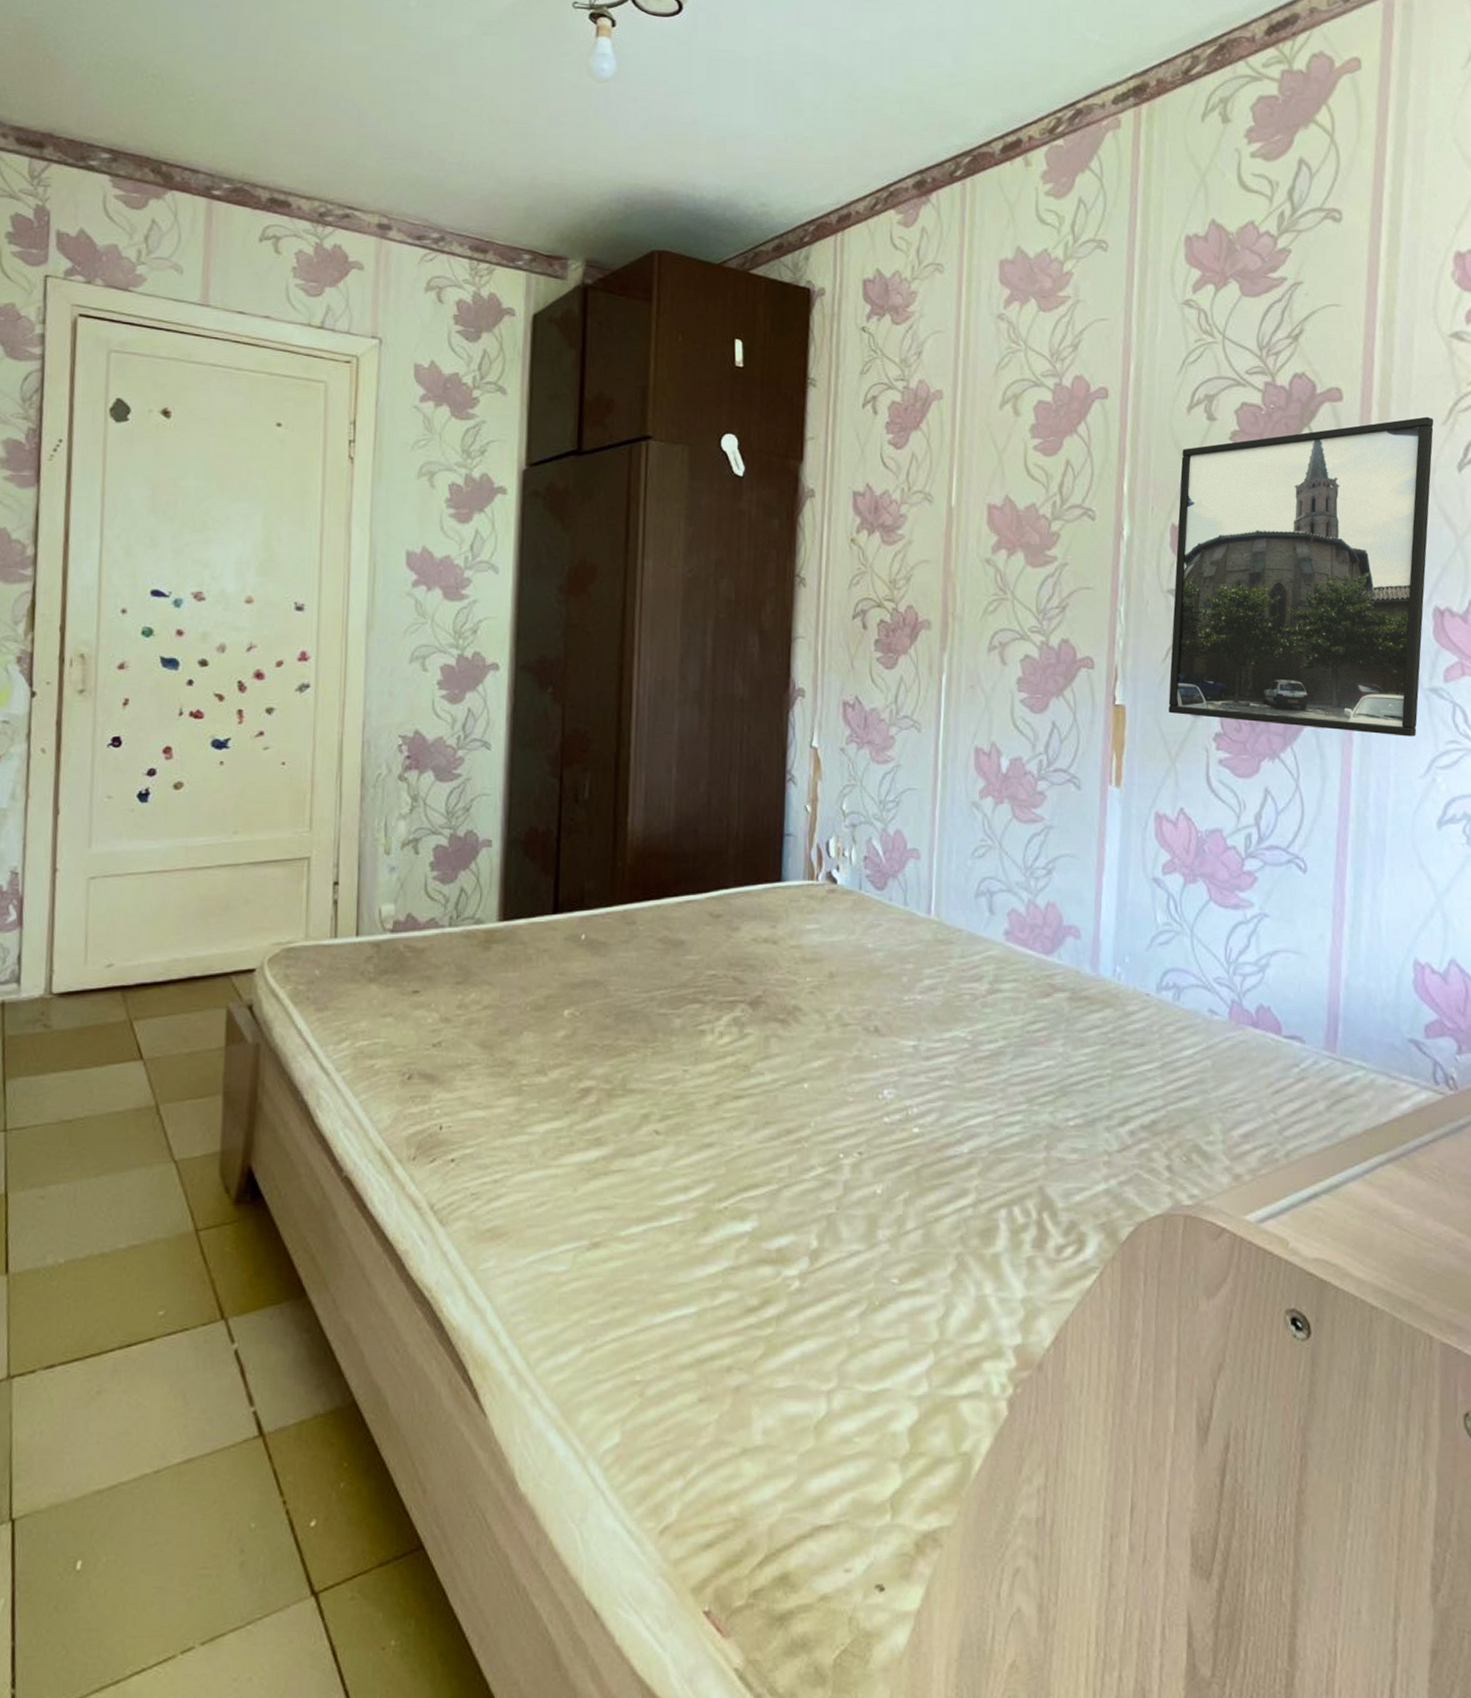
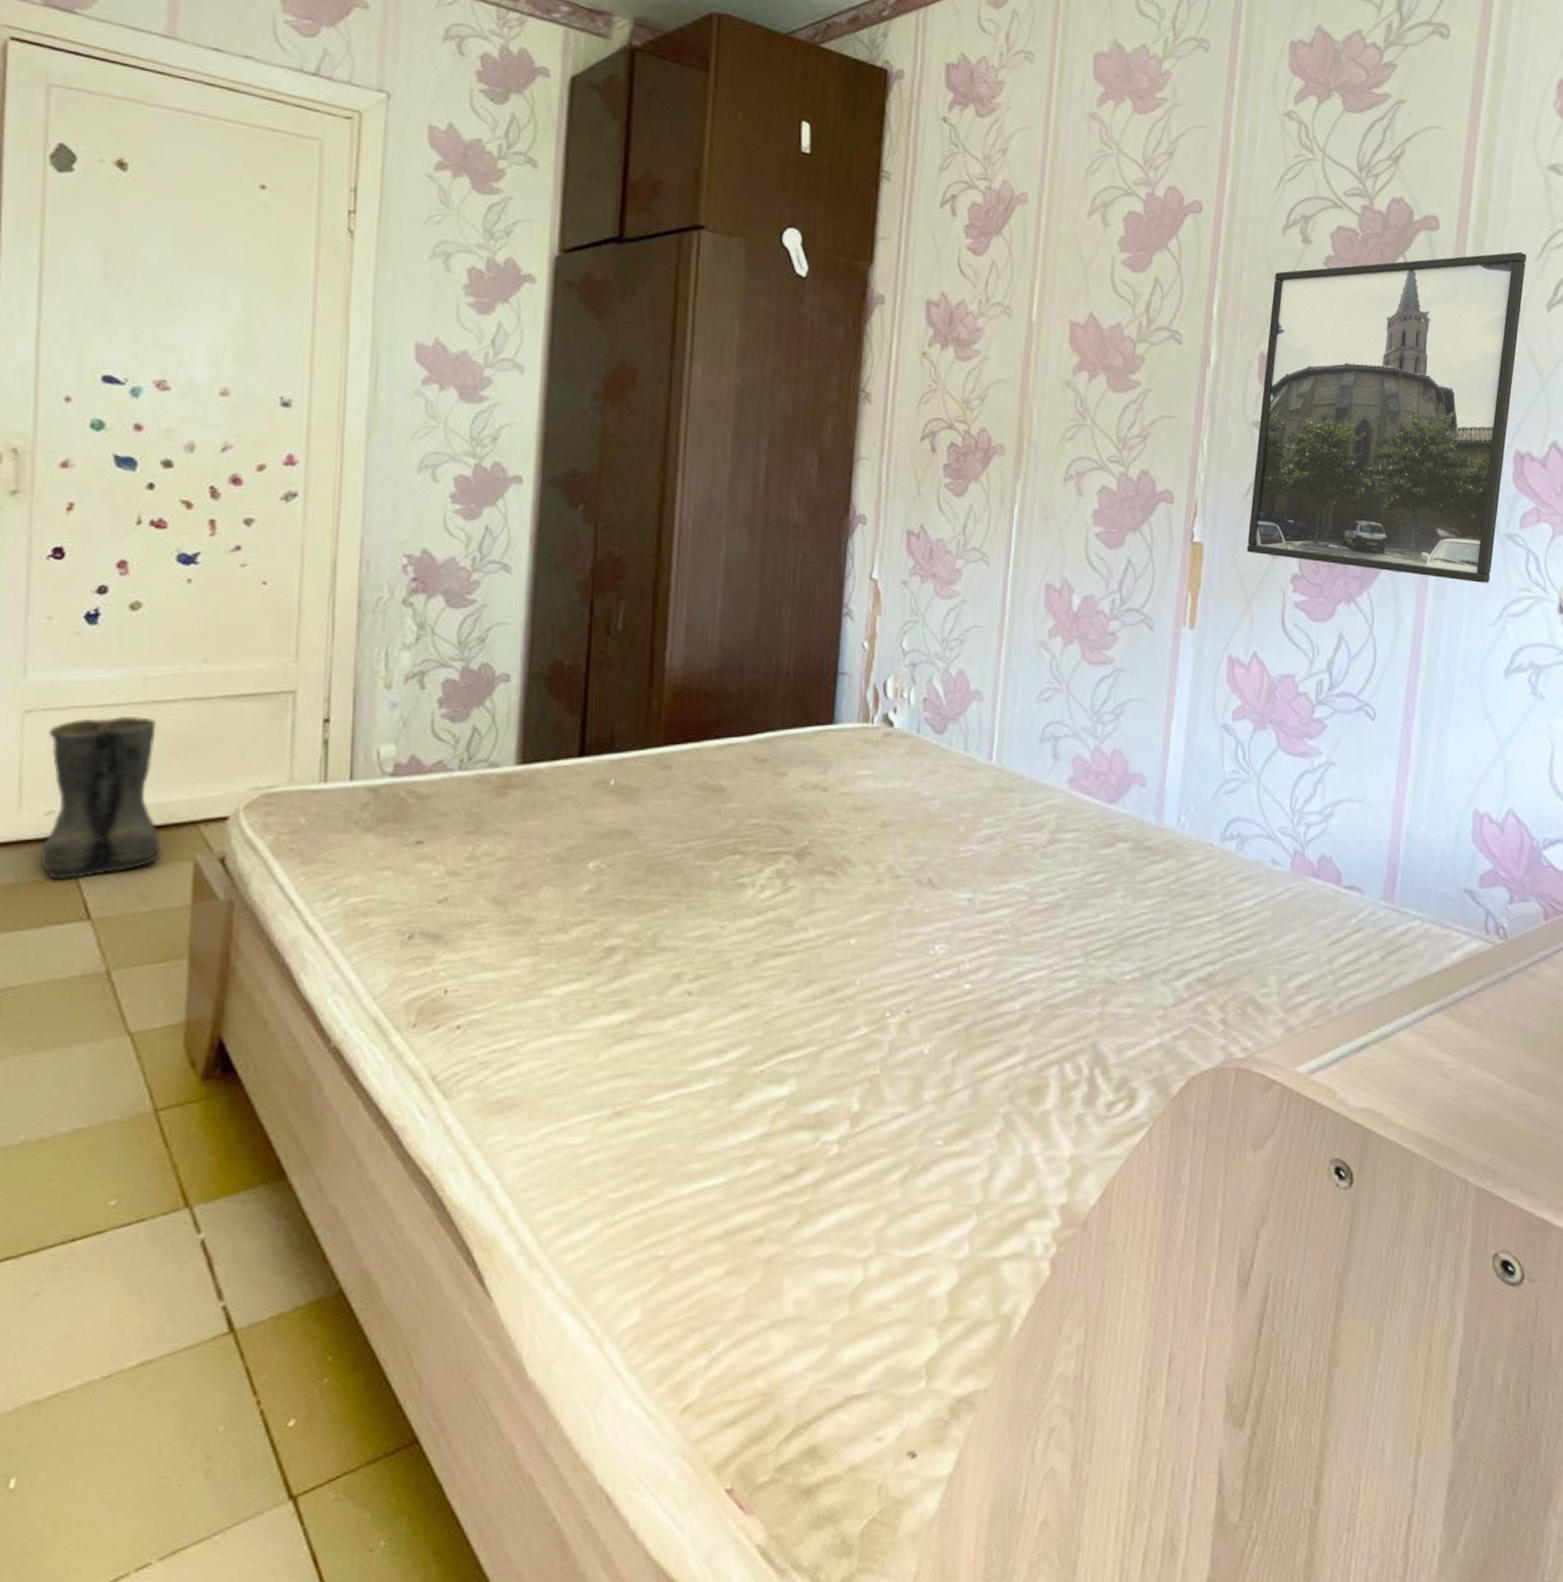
boots: none [102,880,200,1025] -> present [40,715,161,881]

